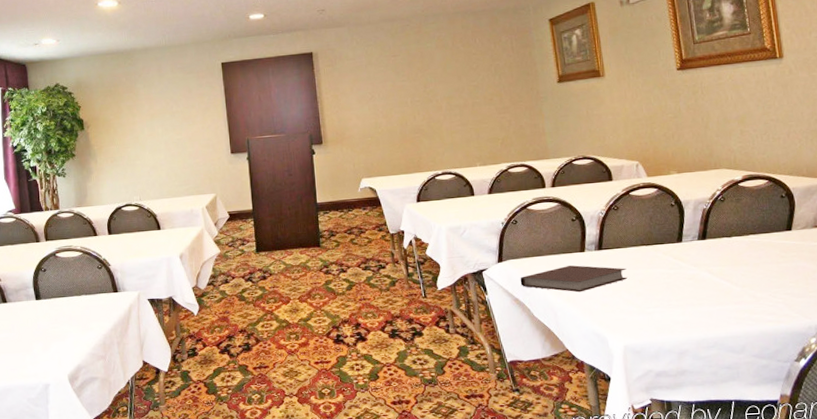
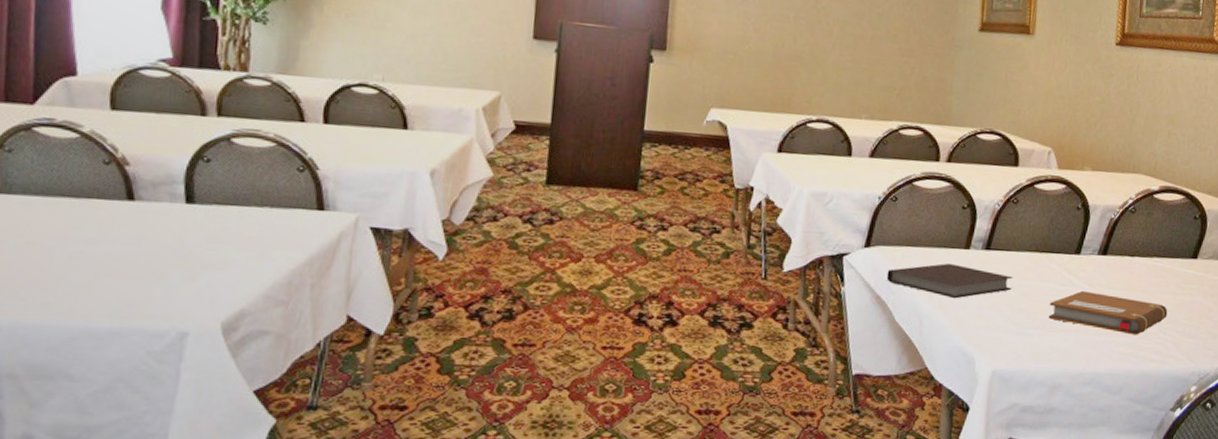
notebook: none [663,271,774,302] -> present [1048,290,1168,335]

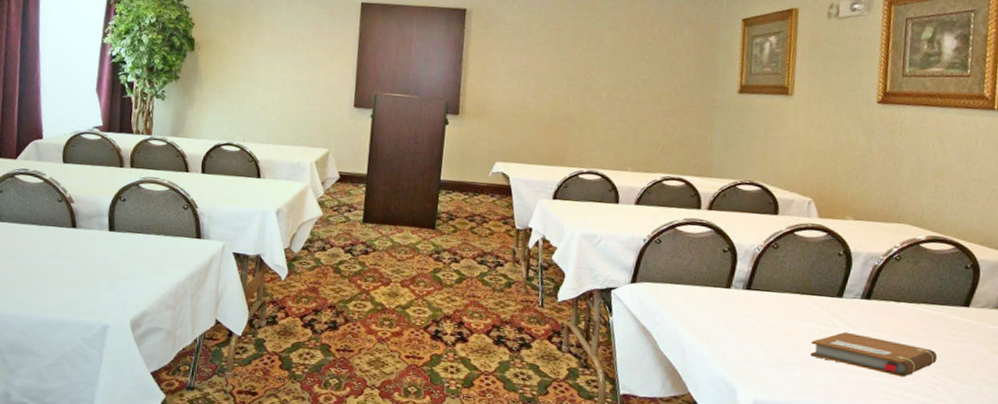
notebook: present [886,263,1013,299] -> none [651,300,774,333]

